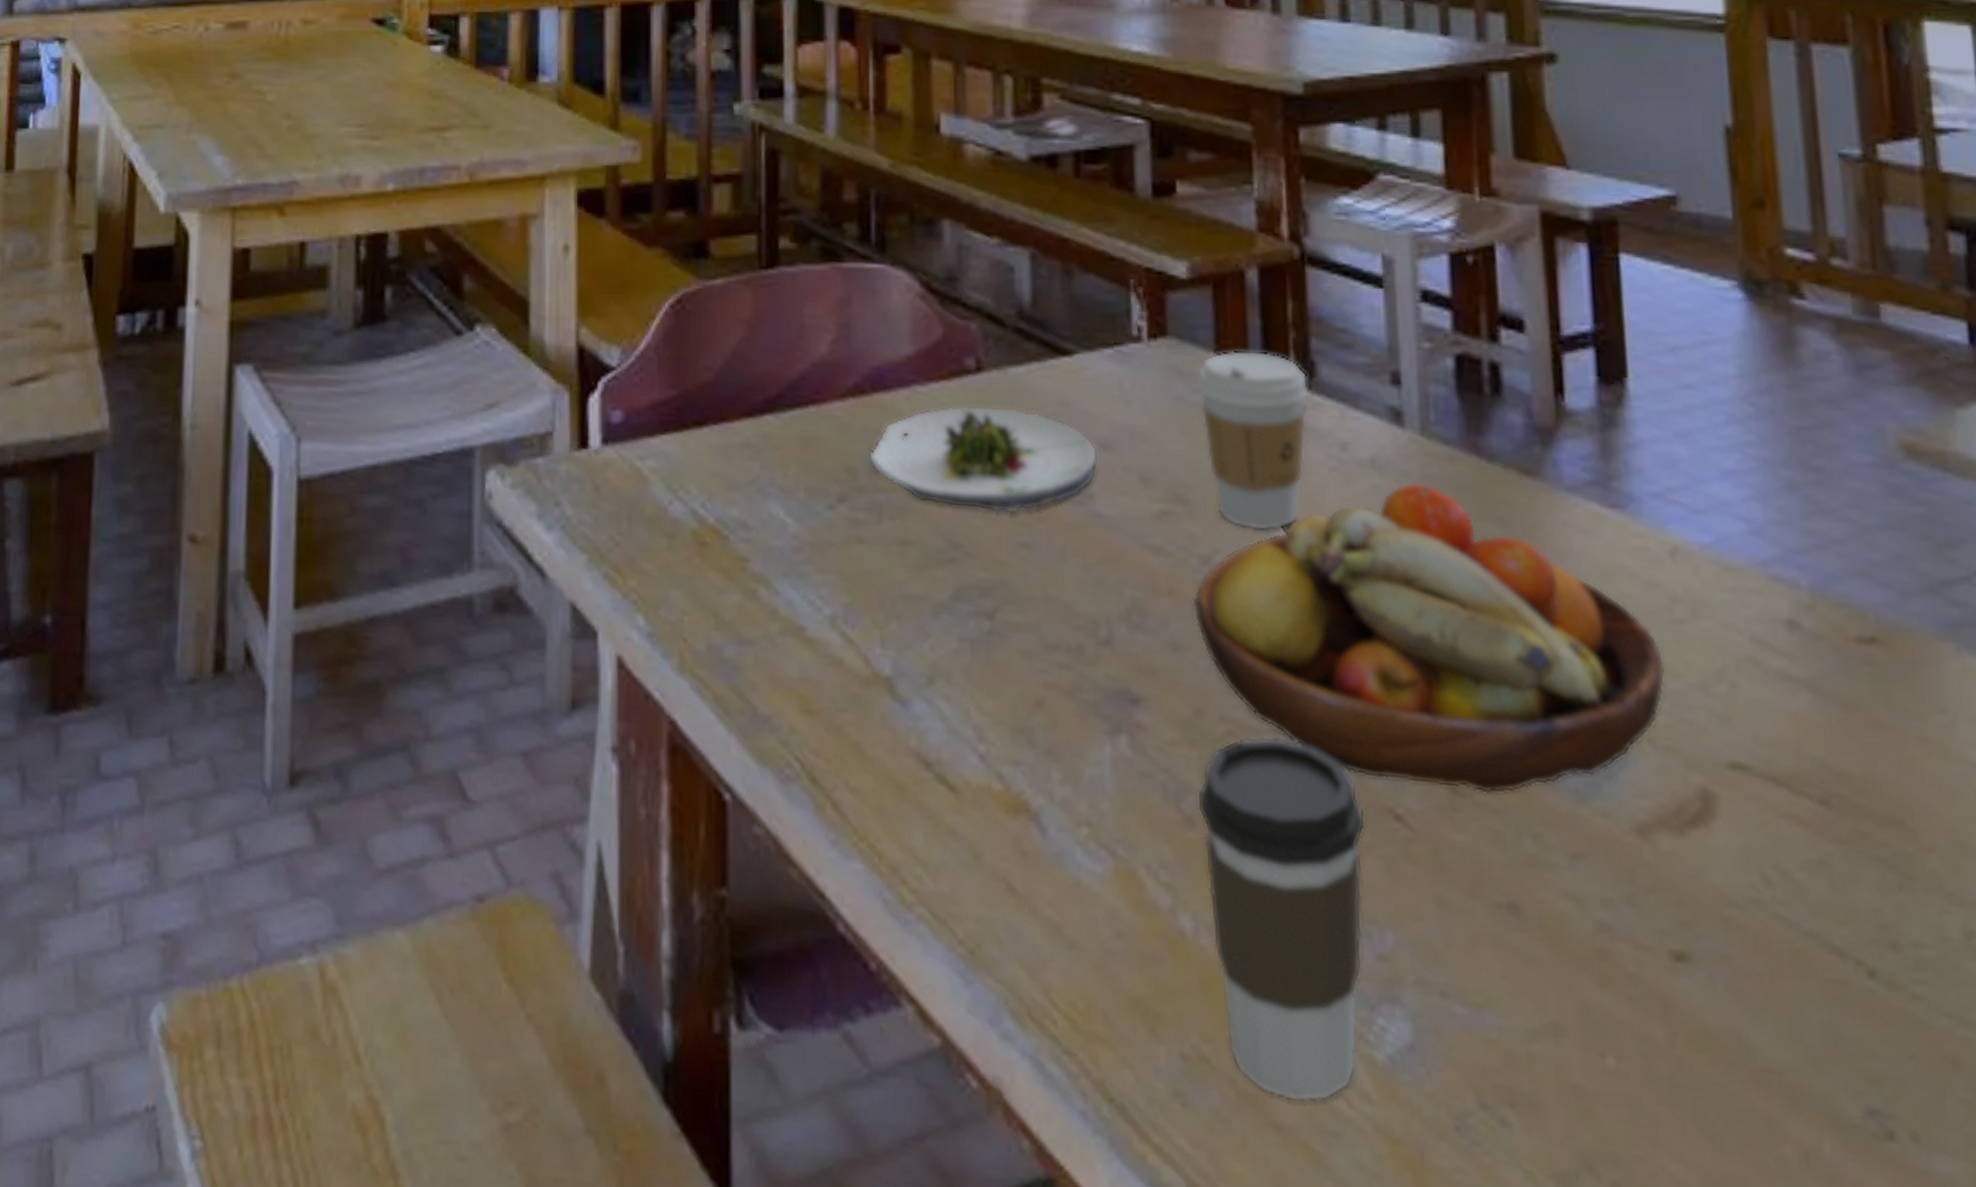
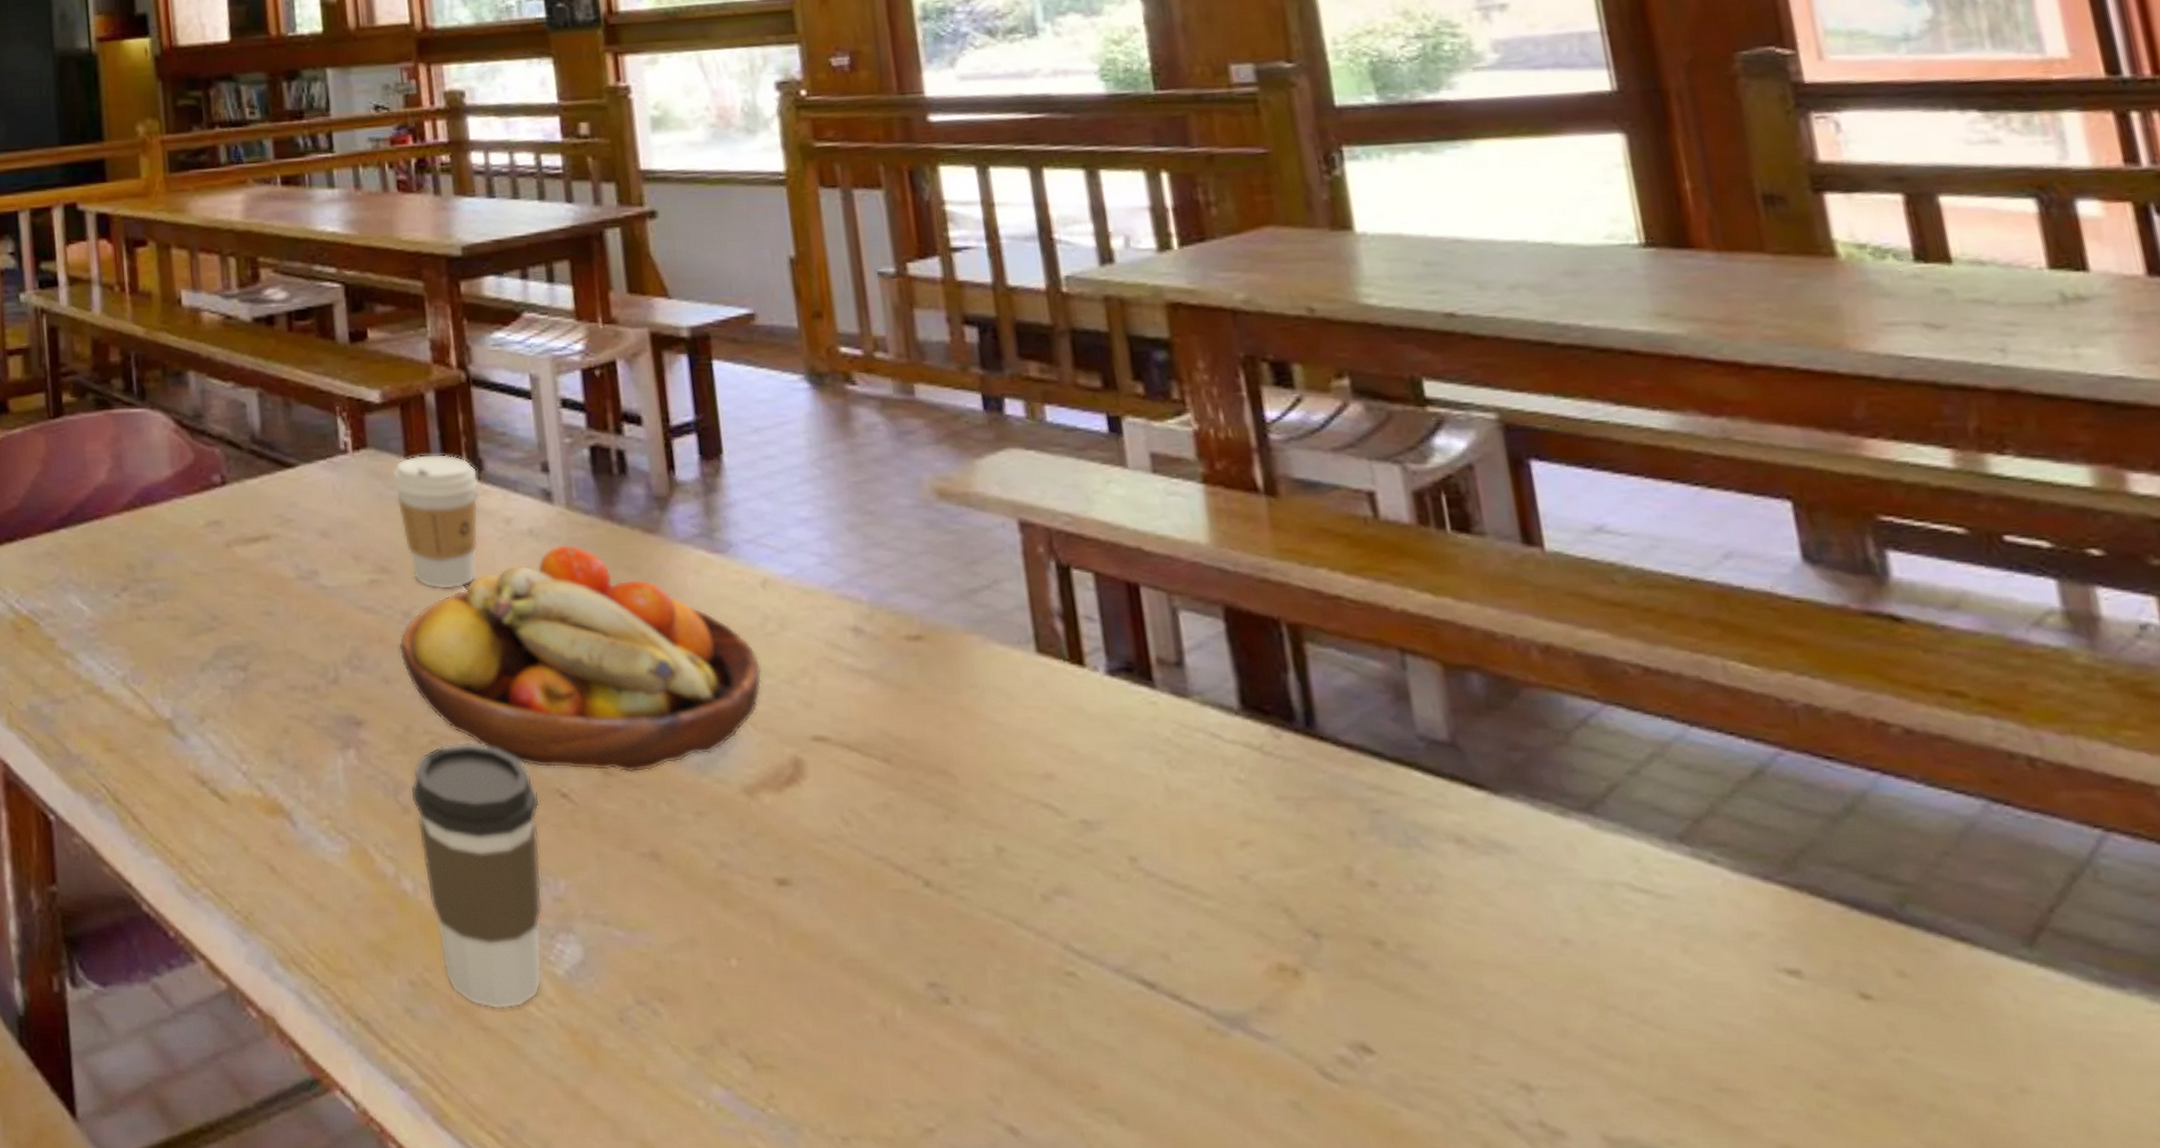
salad plate: present [869,405,1098,513] -> none [144,510,320,590]

